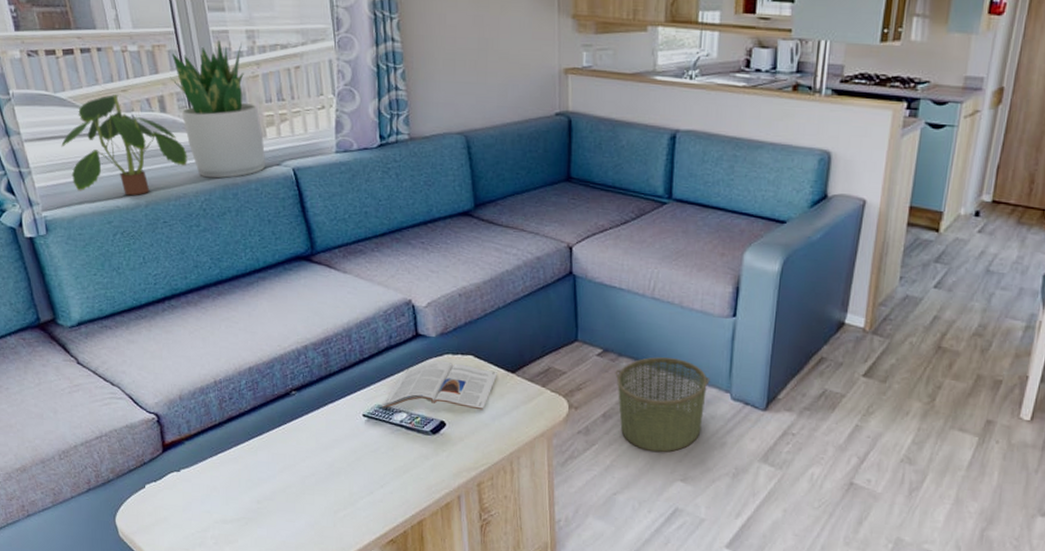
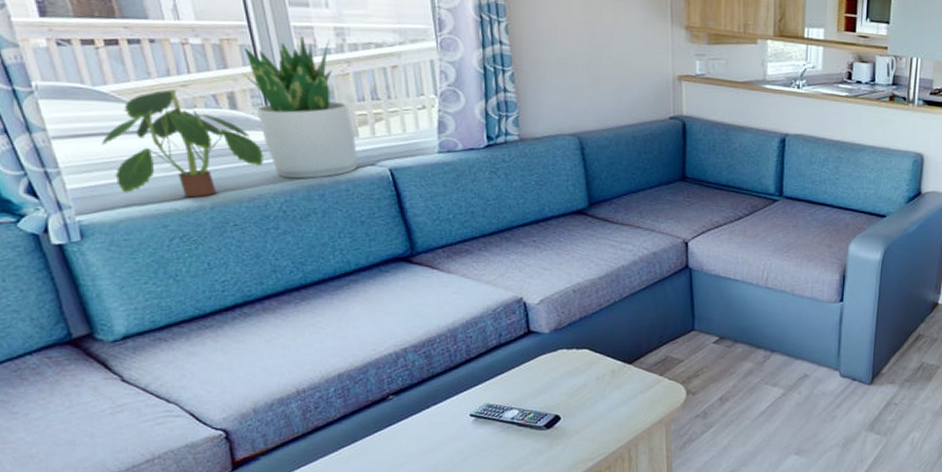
magazine: present [381,360,499,410] -> none [490,356,615,407]
basket: present [615,357,710,453] -> none [731,341,821,430]

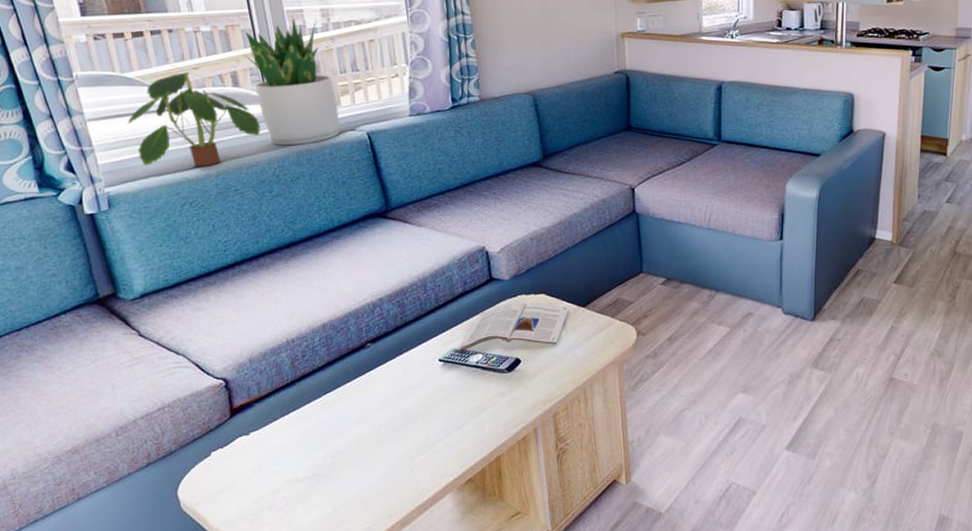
magazine: none [490,356,615,407] -> present [457,301,570,352]

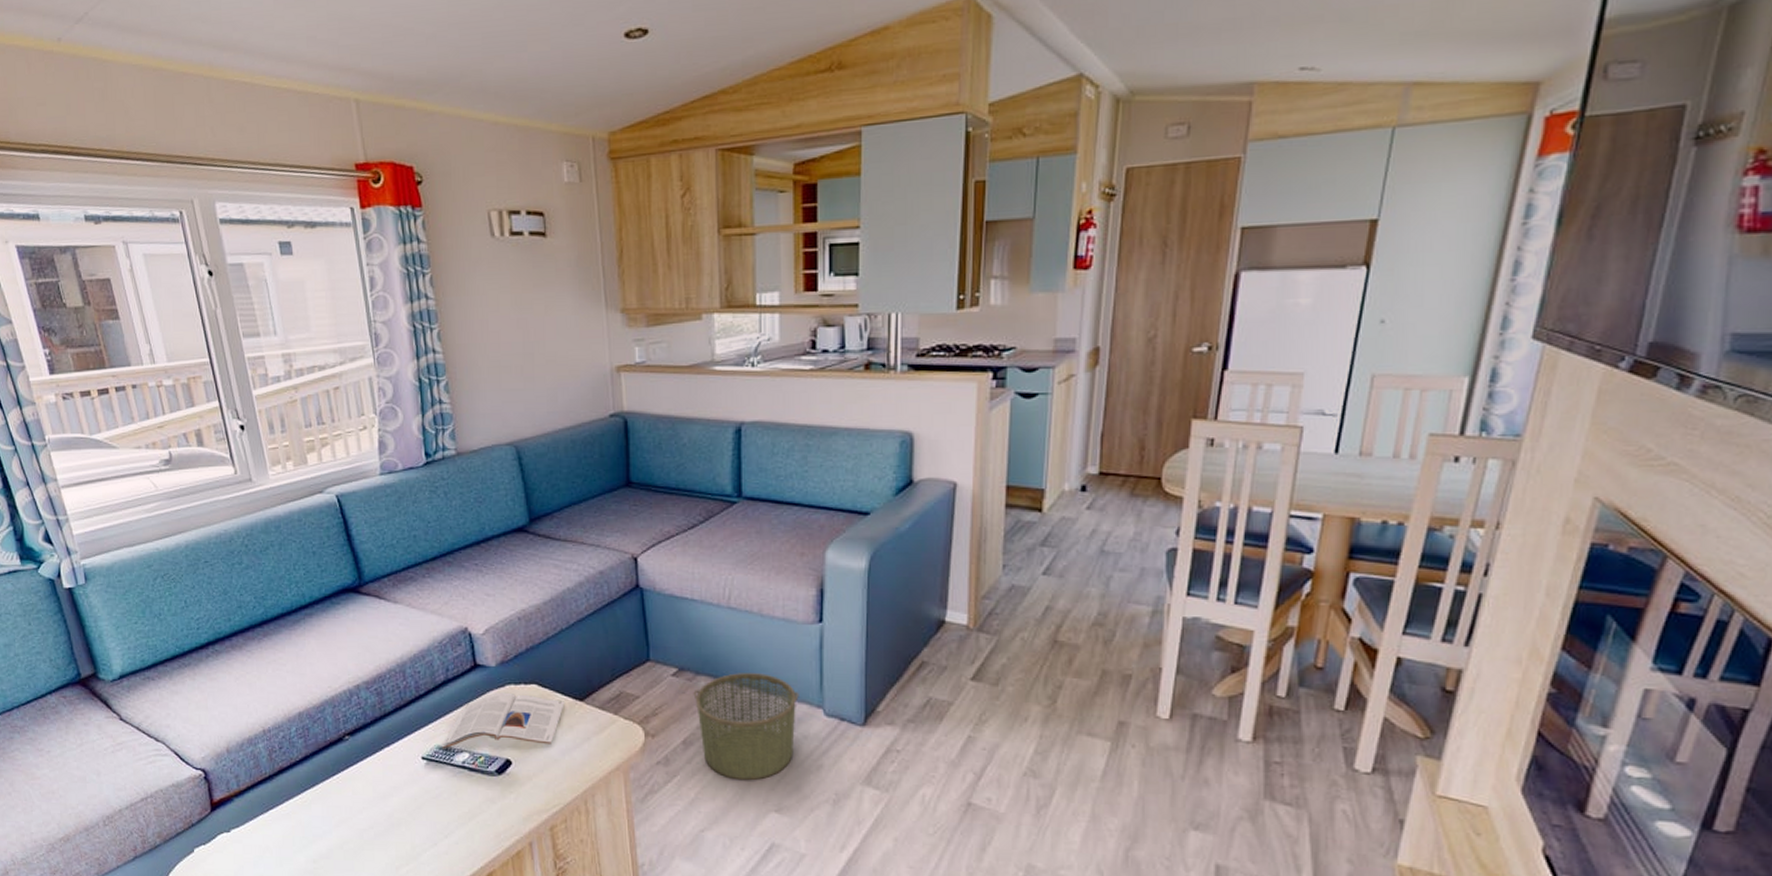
plant: present [127,72,260,167] -> none [98,432,227,537]
planter: present [243,18,341,146] -> none [206,366,308,512]
basket: none [678,281,763,368] -> present [693,673,799,781]

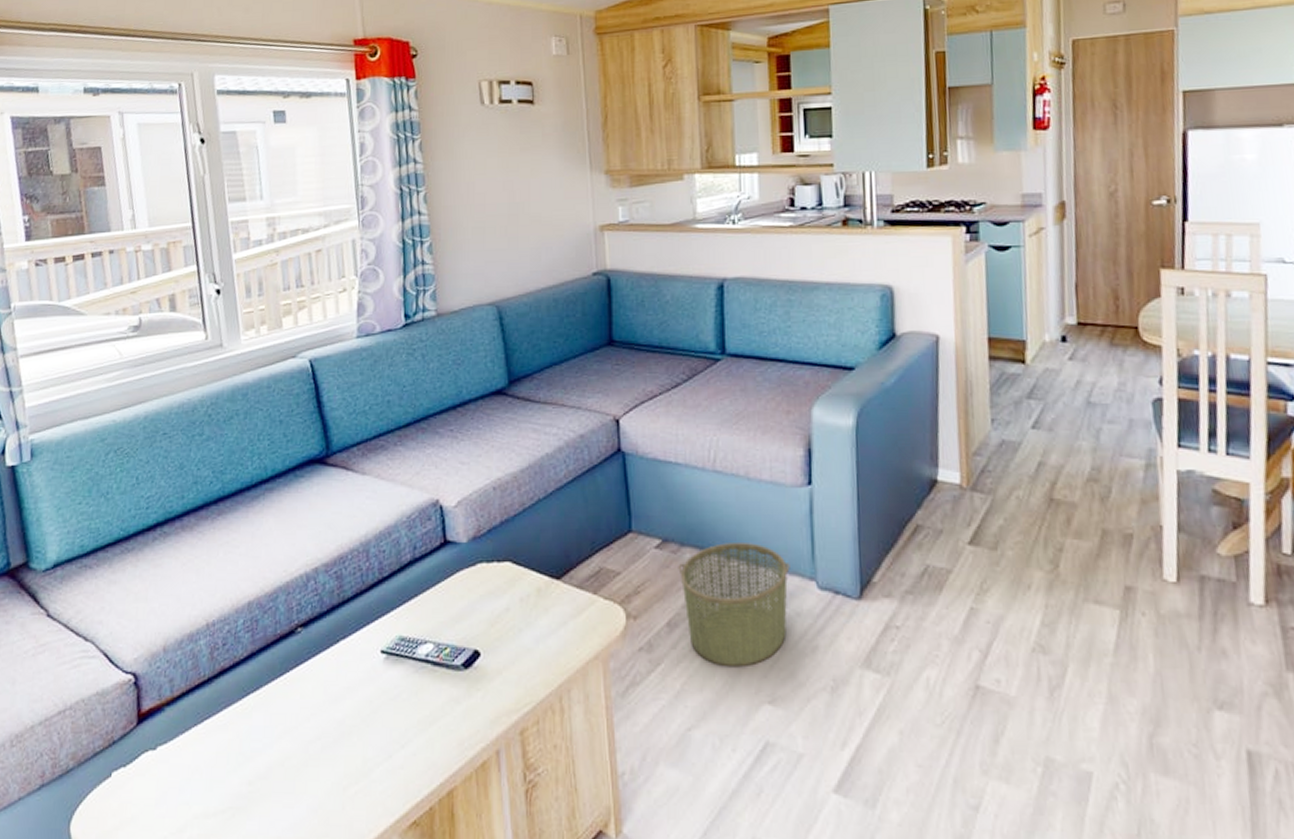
magazine: present [441,692,566,749] -> none [403,572,541,641]

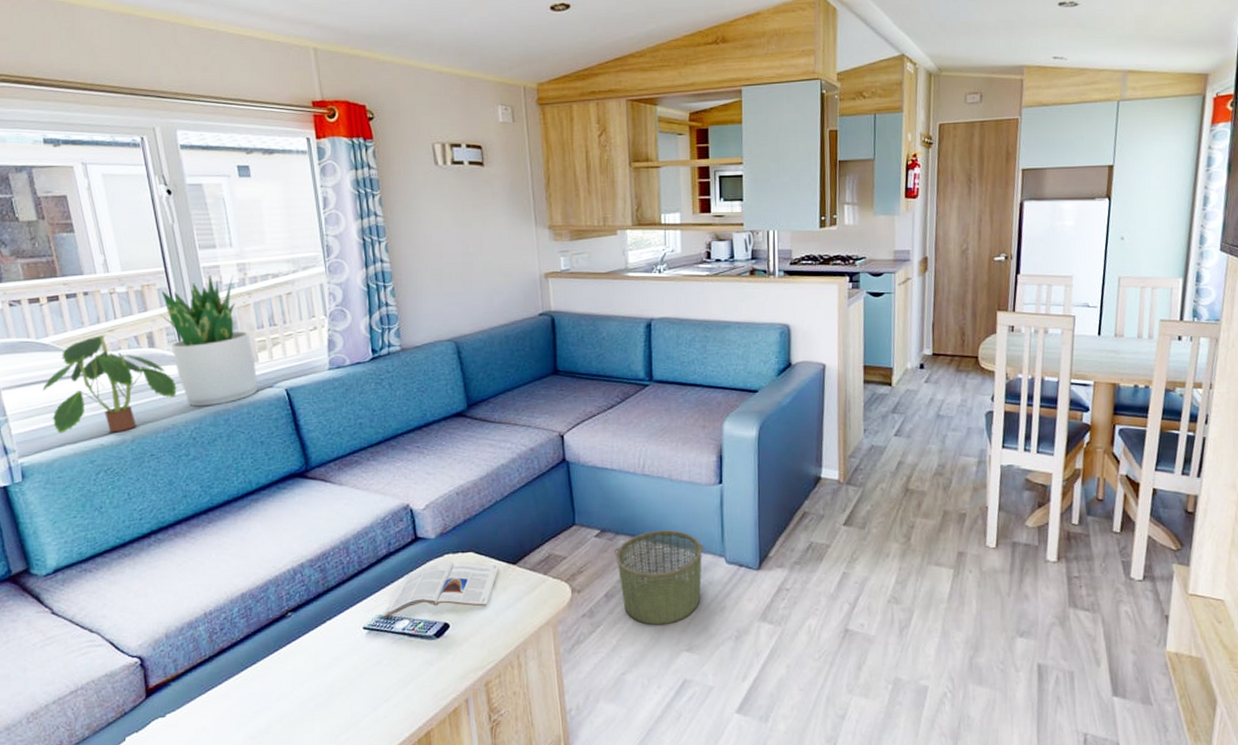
plant: none [59,297,195,407] -> present [42,335,177,434]
planter: none [183,230,281,379] -> present [159,275,258,407]
magazine: none [403,572,541,641] -> present [382,561,500,618]

